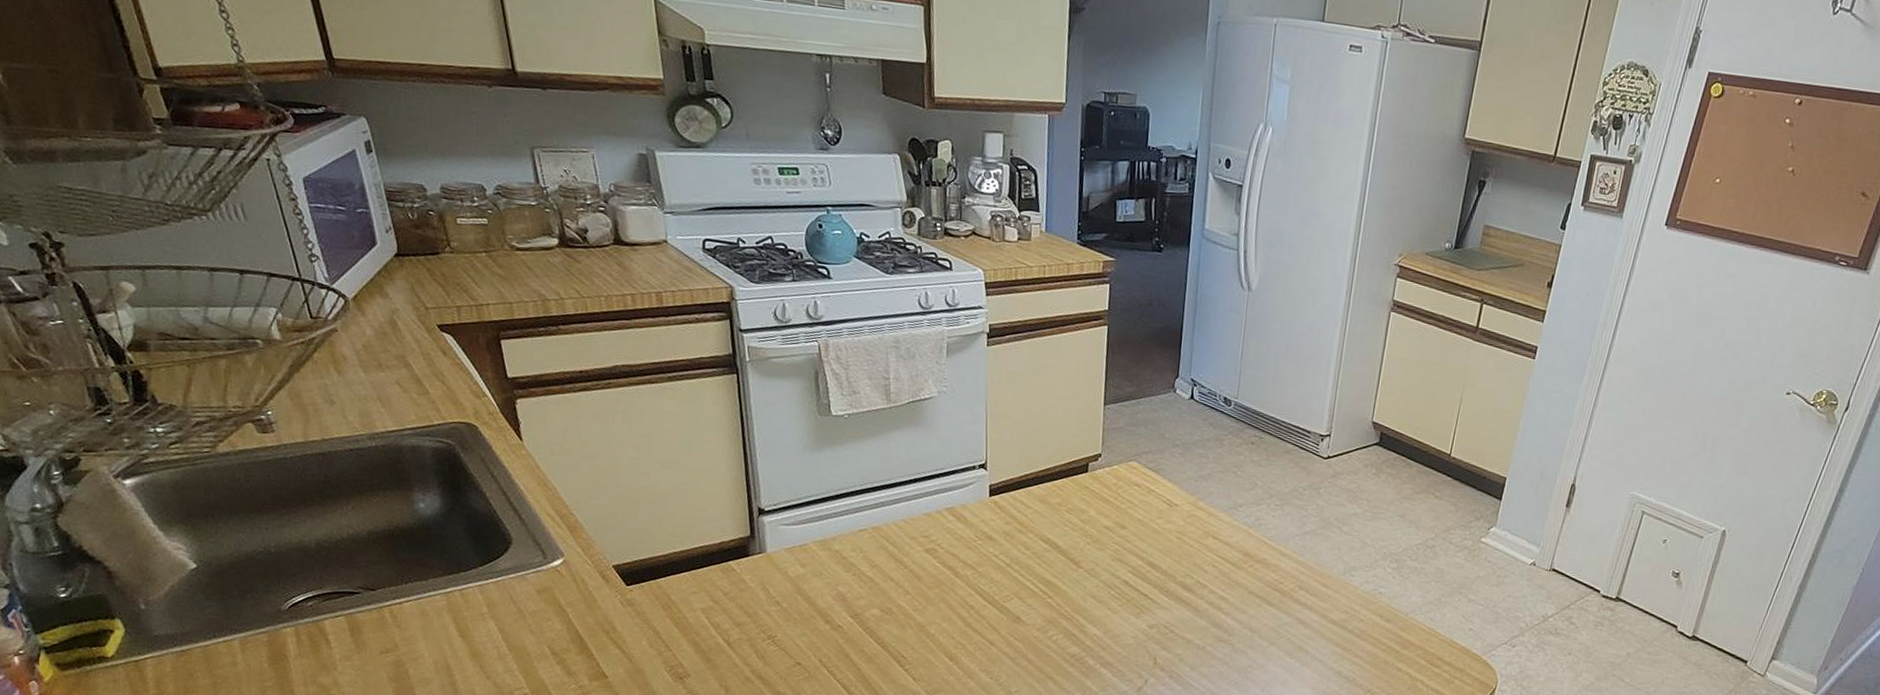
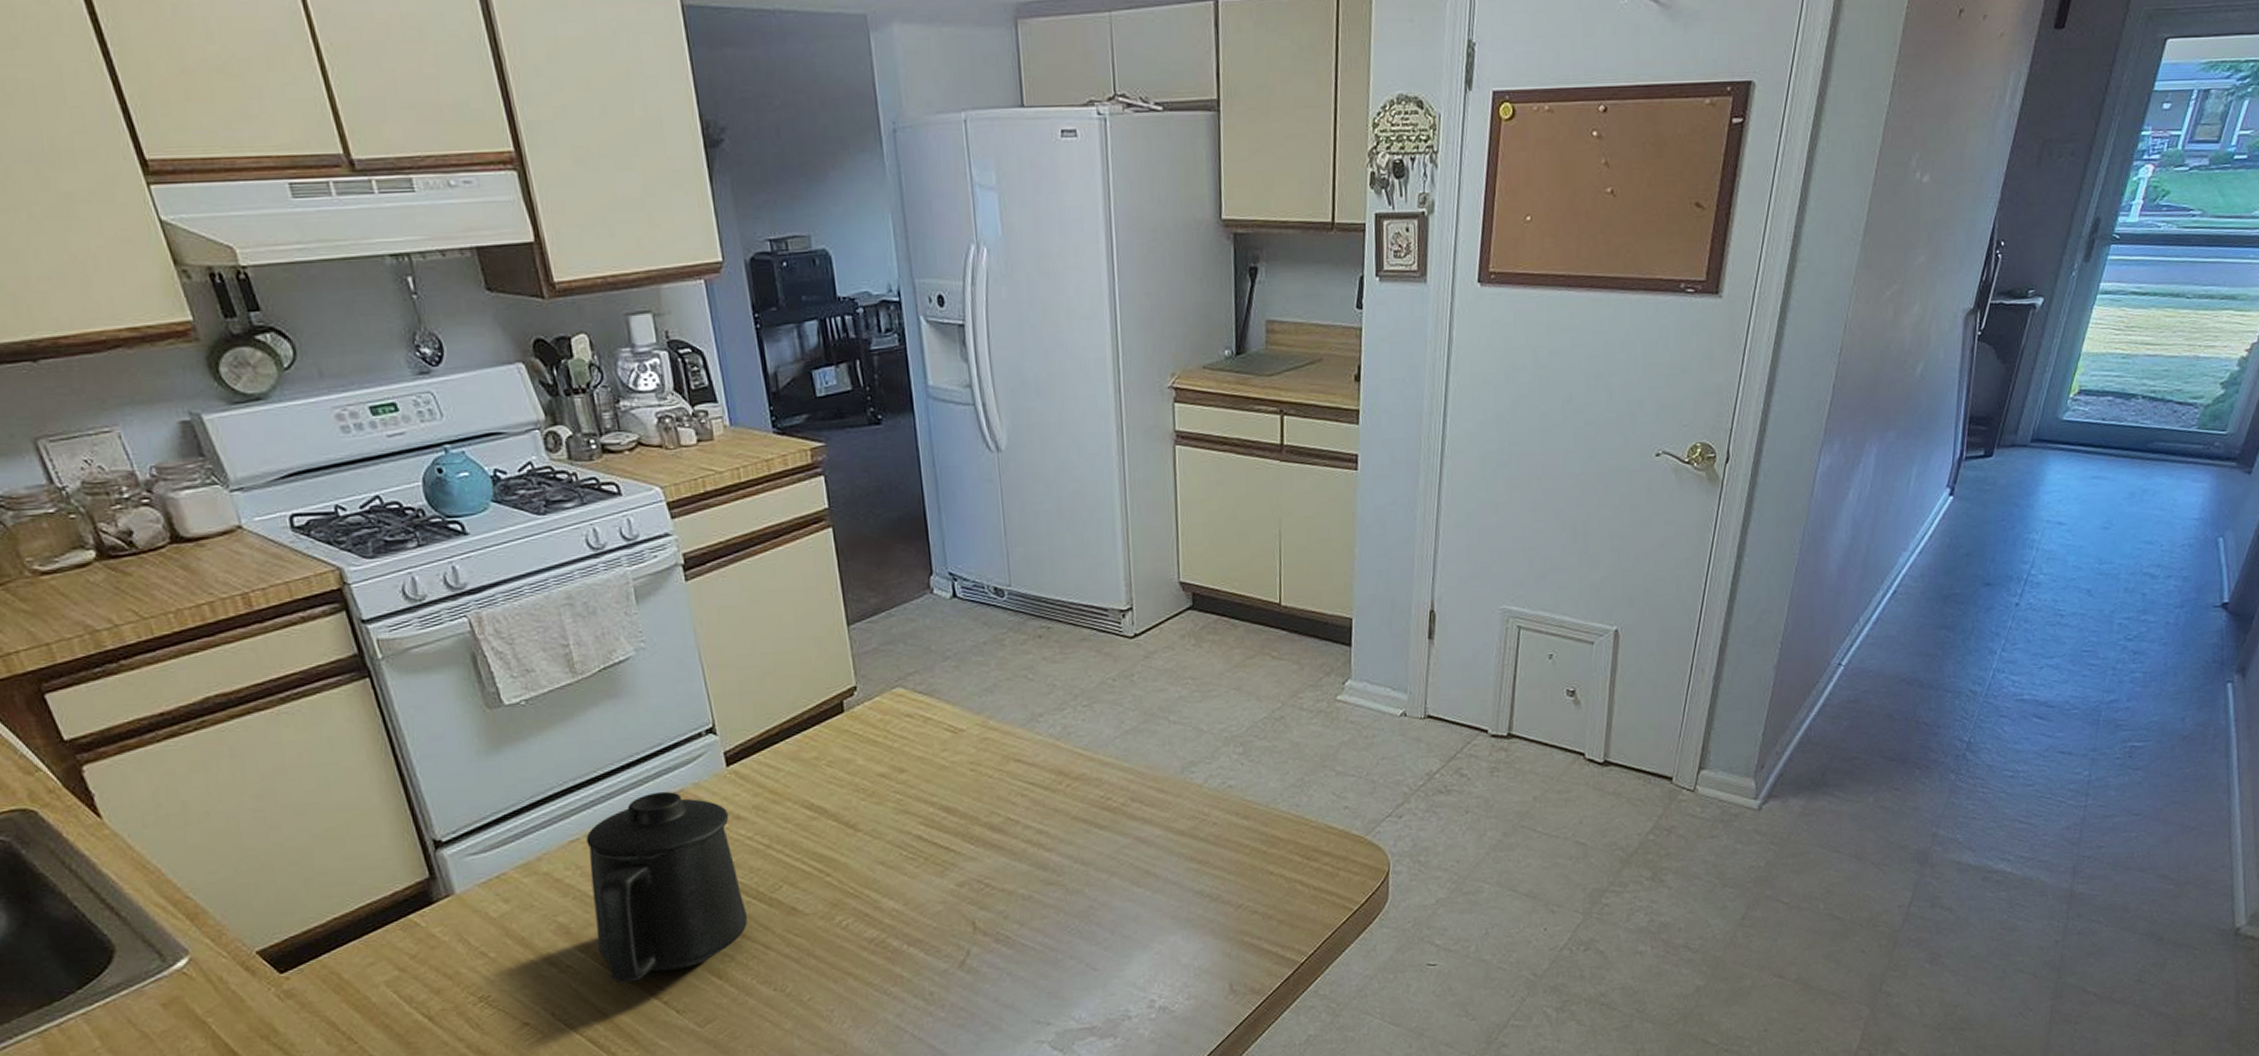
mug: none [864,505,984,649] -> present [586,791,748,983]

